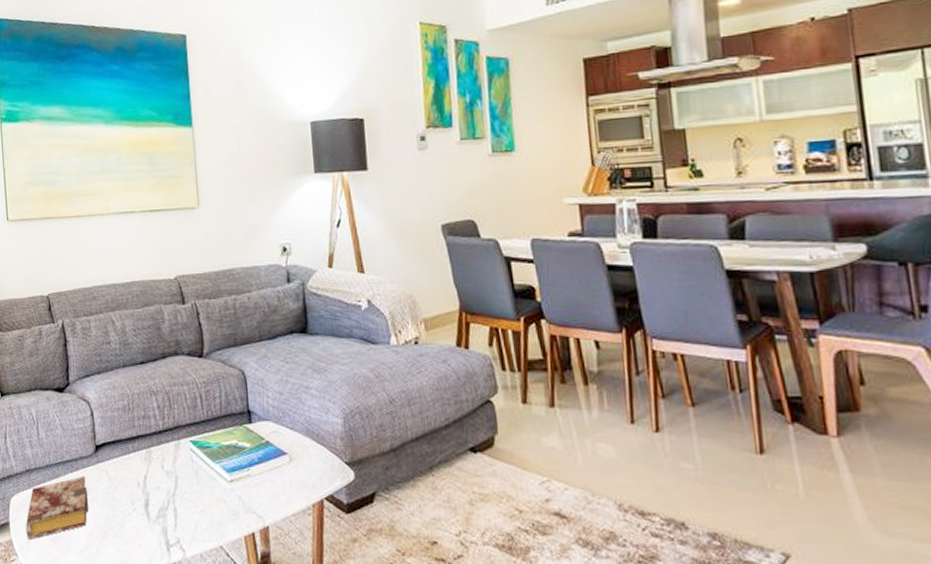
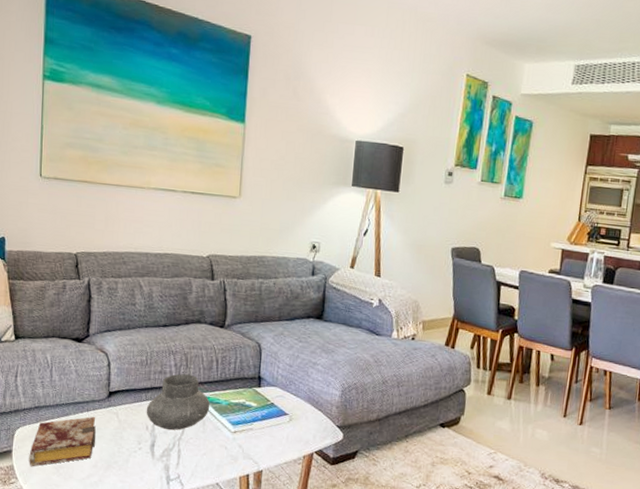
vase: none [135,417,201,484] -> present [146,374,210,430]

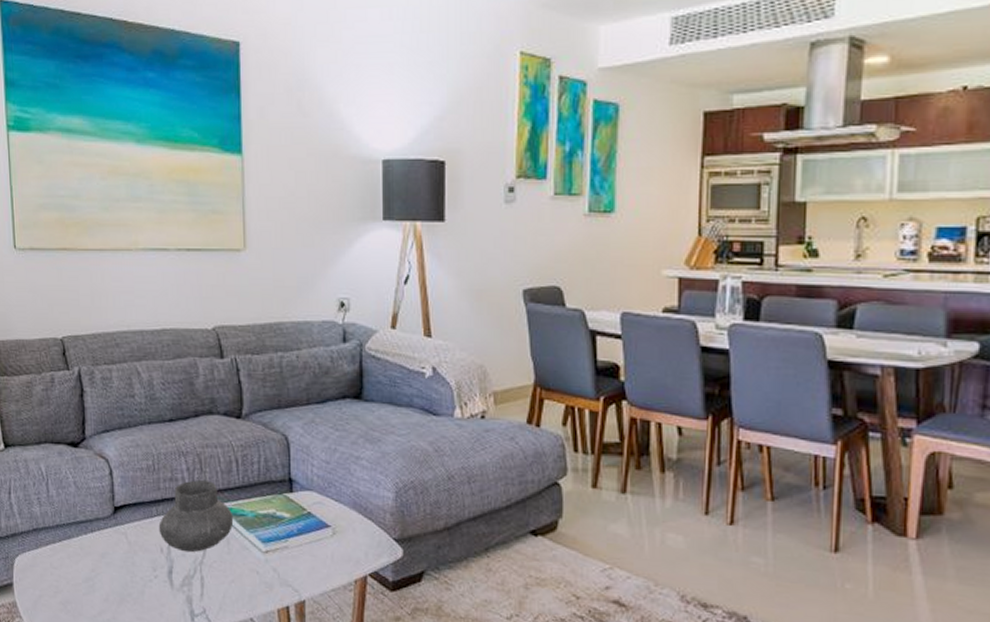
book: present [29,416,96,467] -> none [32,538,104,603]

